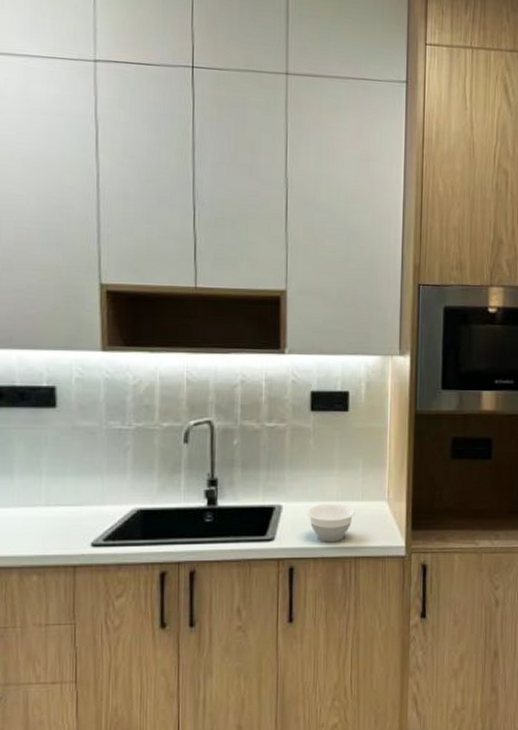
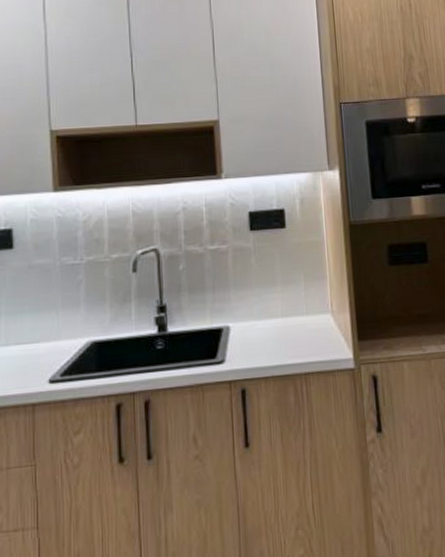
bowl: present [306,503,356,541] -> none [254,319,302,360]

